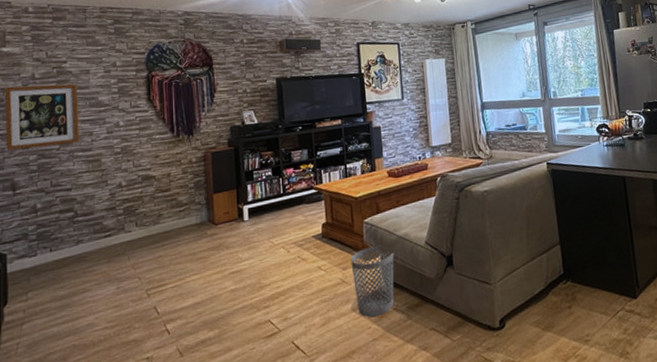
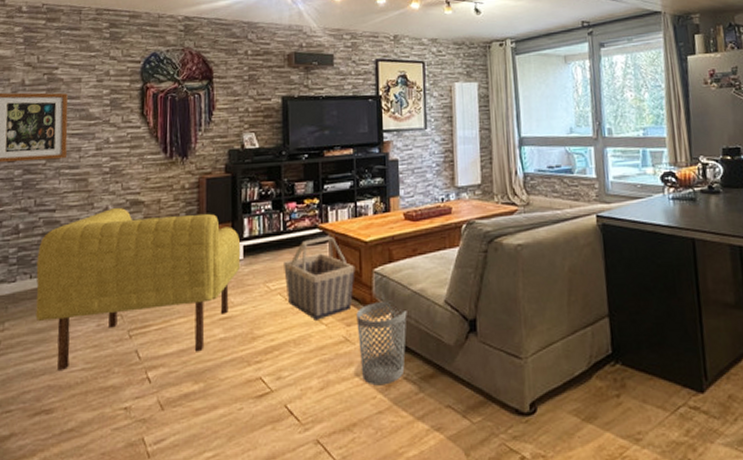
armchair: none [56,182,247,331] -> present [35,207,241,370]
basket: none [285,195,348,267] -> present [284,236,355,320]

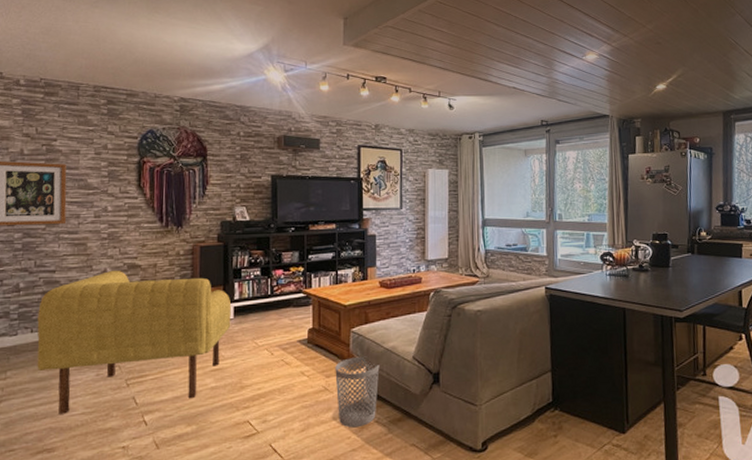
basket: present [284,236,355,320] -> none [271,300,335,372]

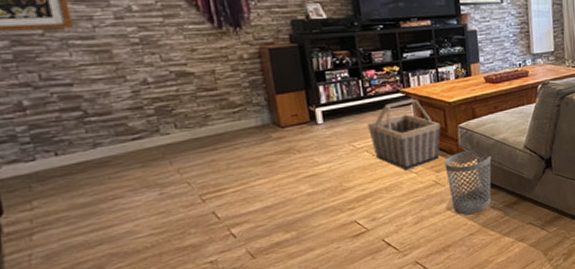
armchair: present [37,270,232,414] -> none [59,79,321,239]
basket: none [271,300,335,372] -> present [368,99,441,170]

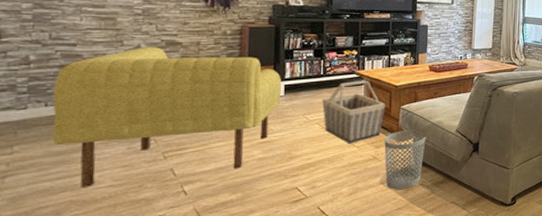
armchair: none [59,79,321,239] -> present [53,46,282,187]

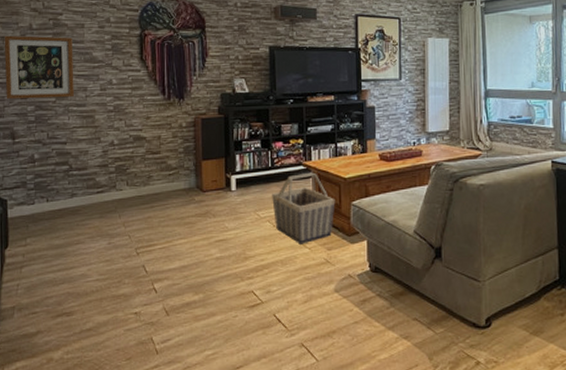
armchair: present [53,46,282,187] -> none [52,142,234,280]
wastebasket: present [384,129,426,190] -> none [336,229,381,301]

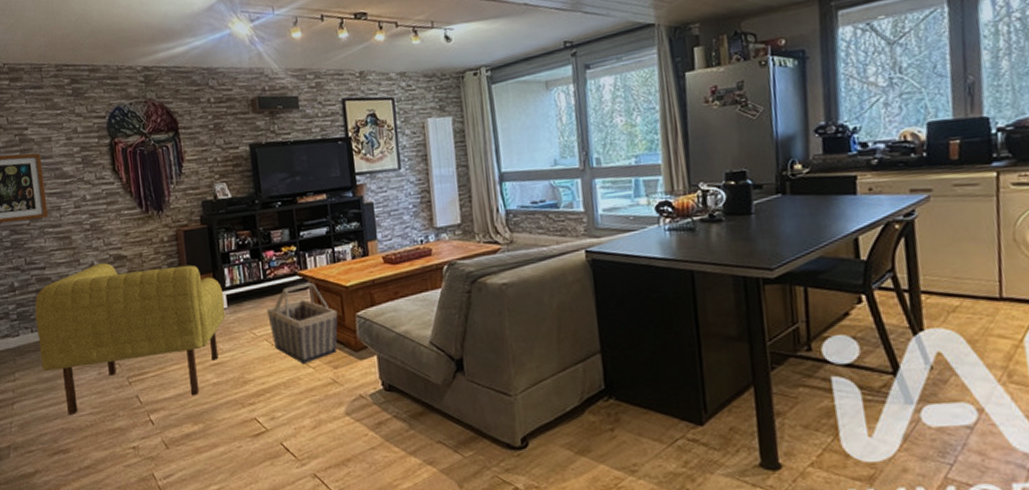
armchair: none [52,142,234,280] -> present [35,262,226,415]

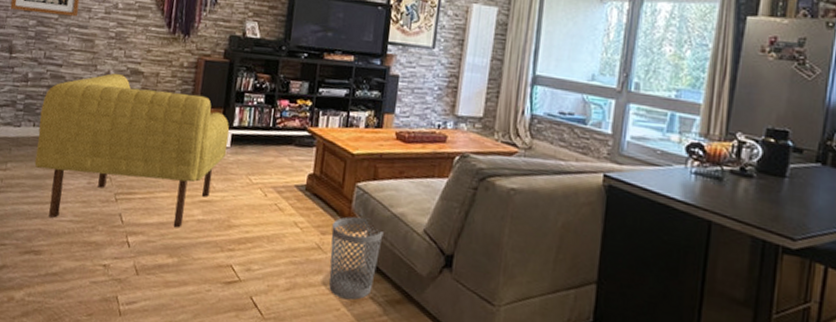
basket: present [267,282,338,364] -> none [267,140,338,223]
wastebasket: none [342,343,394,424] -> present [329,216,384,300]

